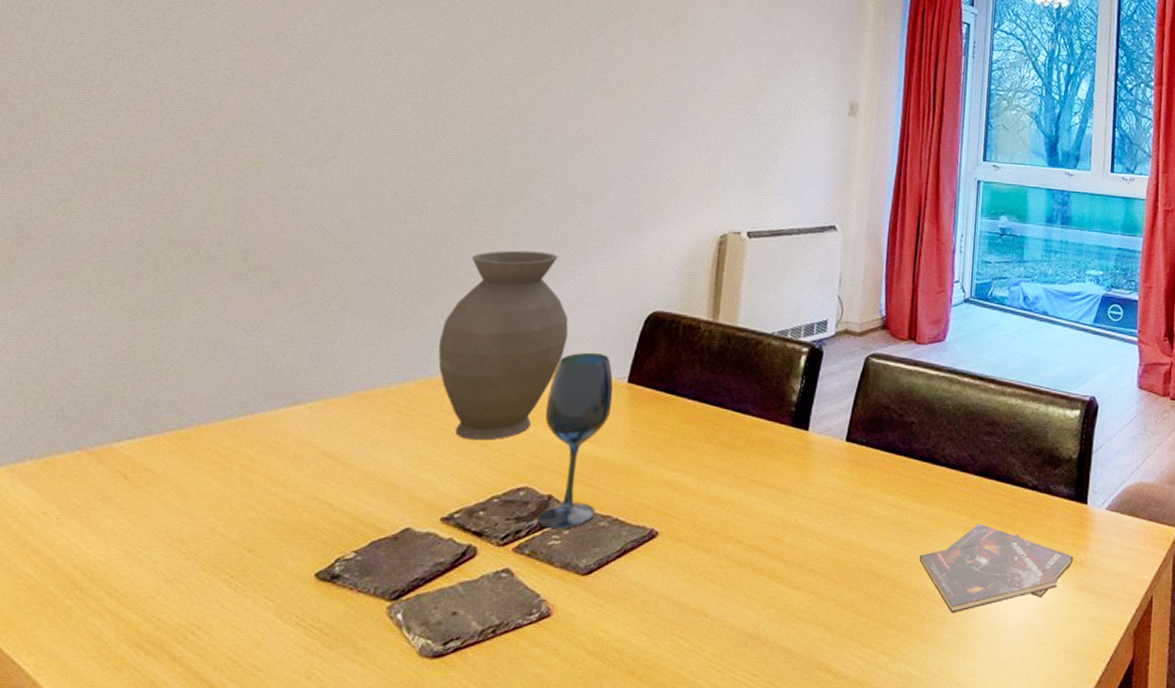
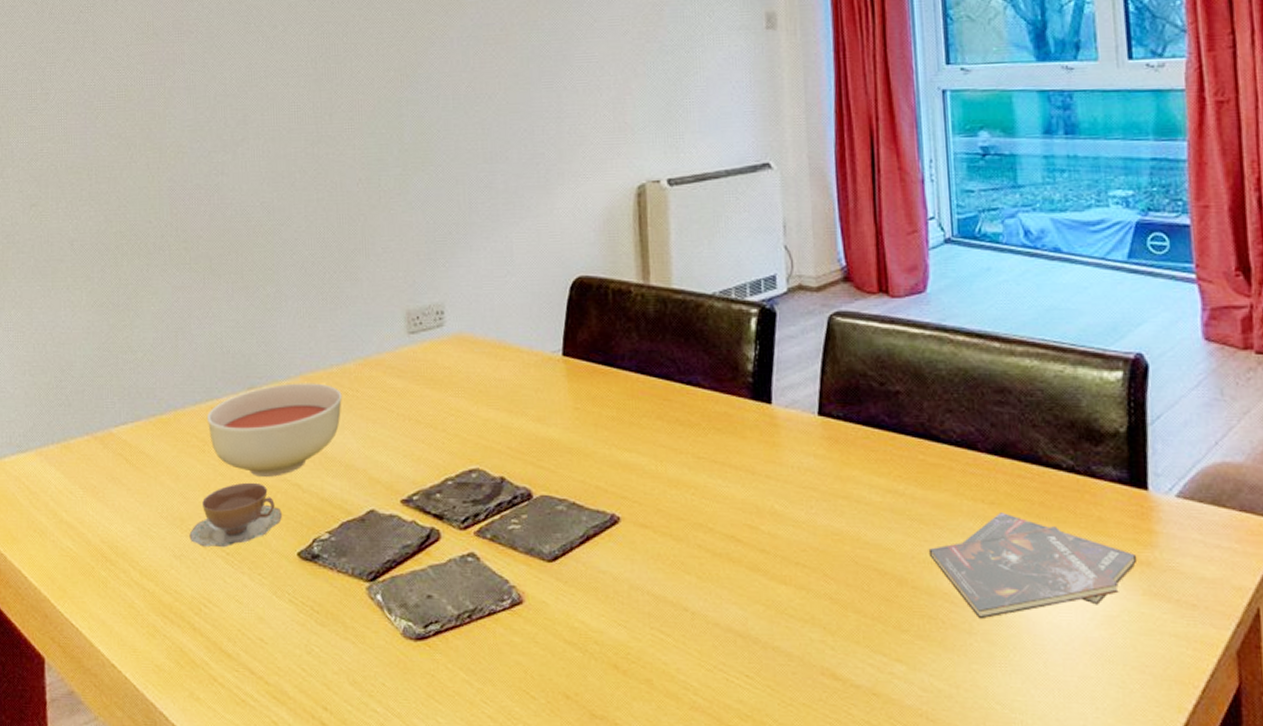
teacup: none [188,501,305,570] -> present [189,482,282,548]
bowl: none [234,400,396,495] -> present [206,383,342,477]
vase: present [438,250,569,441] -> none [370,219,494,421]
wineglass: present [537,352,613,529] -> none [483,324,551,513]

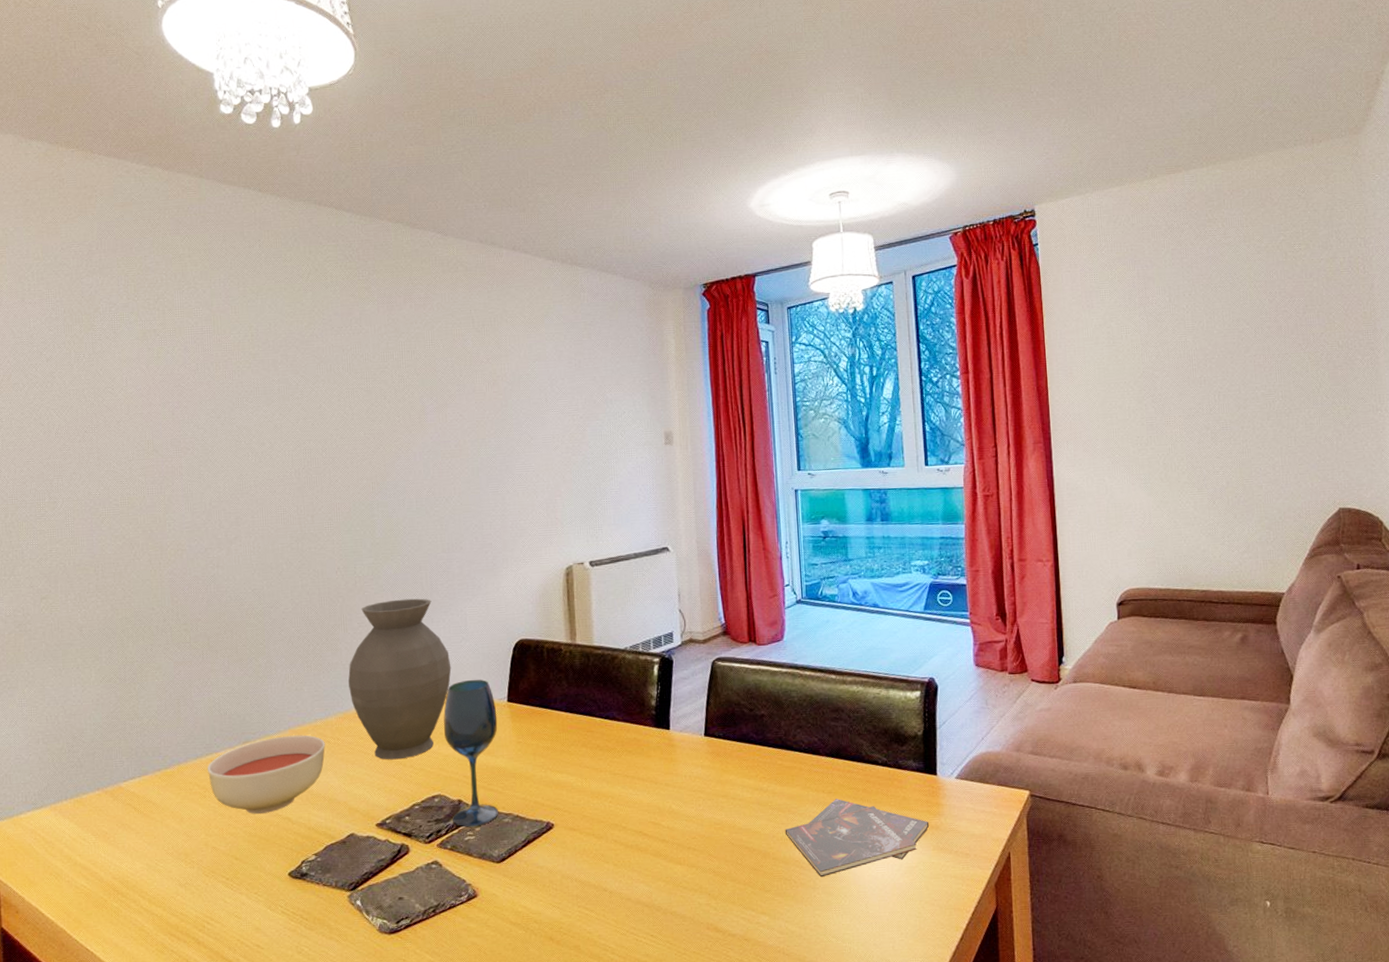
teacup: present [189,482,282,548] -> none [193,819,275,876]
vase: none [370,219,494,421] -> present [348,598,452,760]
wineglass: none [483,324,551,513] -> present [443,679,499,827]

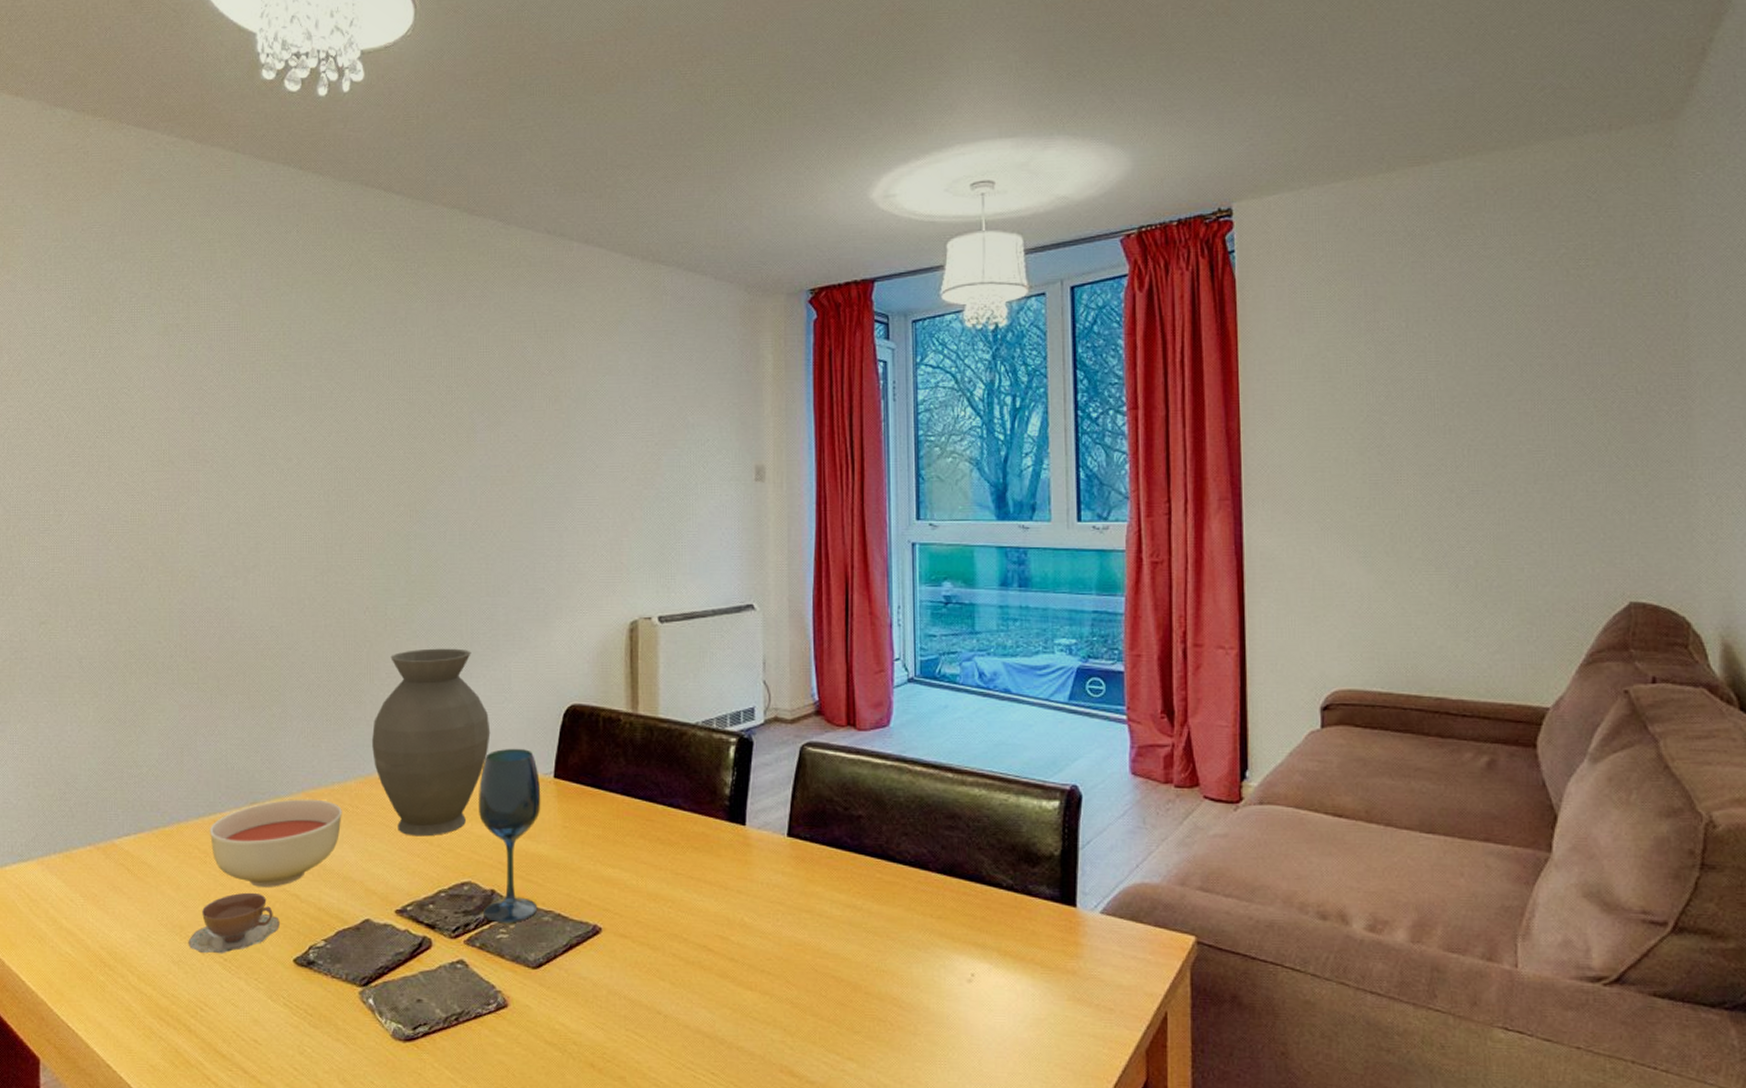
teacup: none [193,819,275,876] -> present [188,892,280,954]
booklet: present [784,799,930,878] -> none [881,926,1064,1022]

